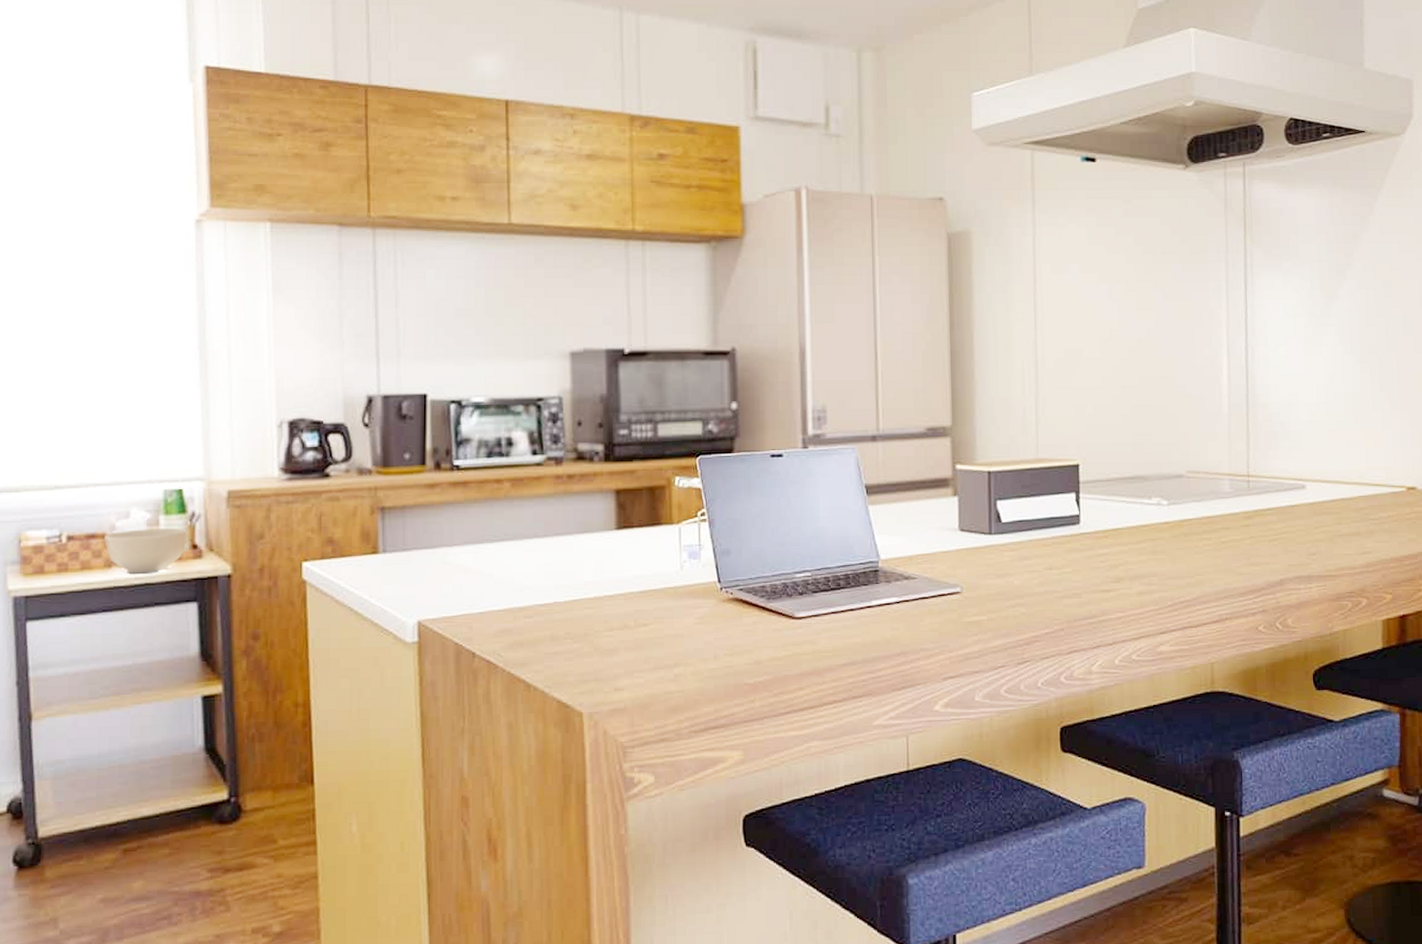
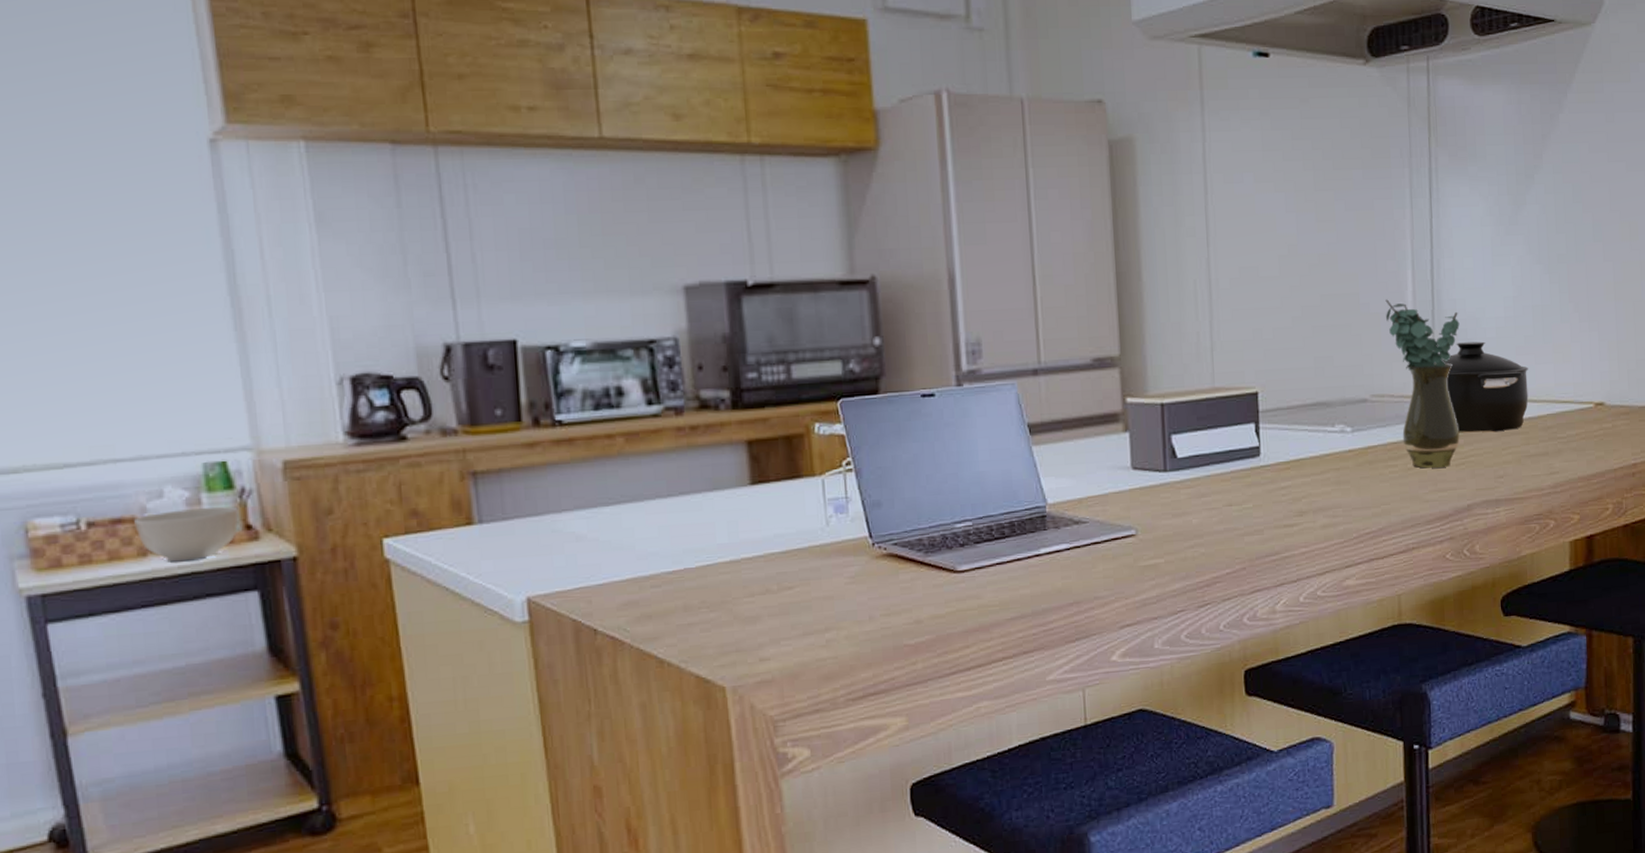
vase: none [1201,382,1273,543] -> present [1385,299,1460,468]
saucepan: none [1248,425,1341,511] -> present [1434,341,1529,433]

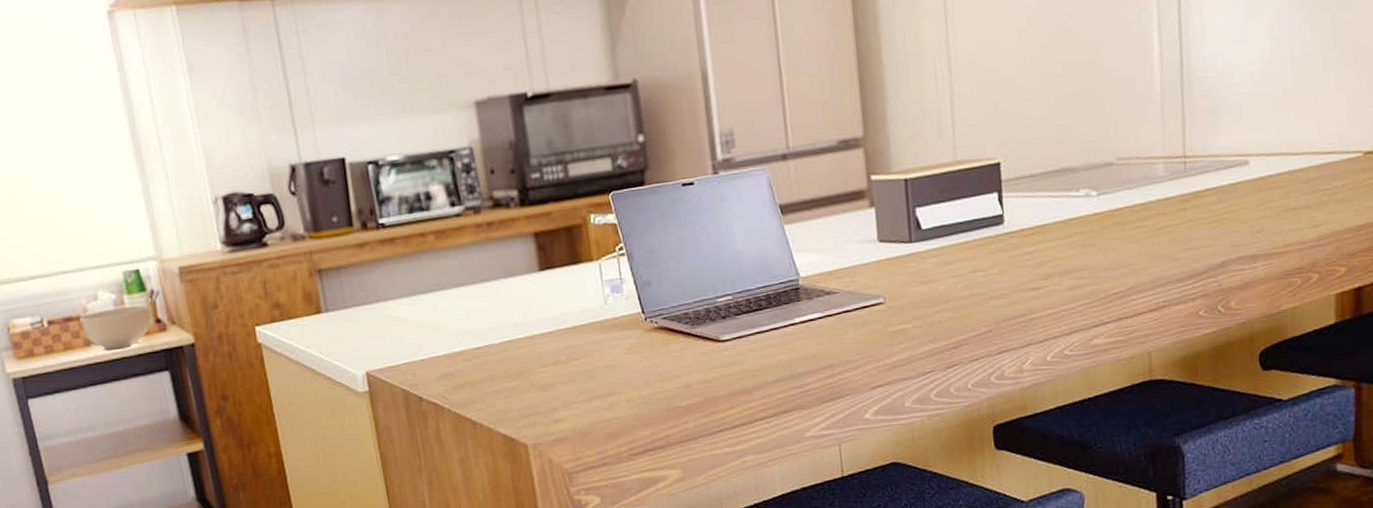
vase: present [1385,299,1460,468] -> none [1130,62,1213,228]
saucepan: present [1434,341,1529,433] -> none [1184,97,1288,190]

